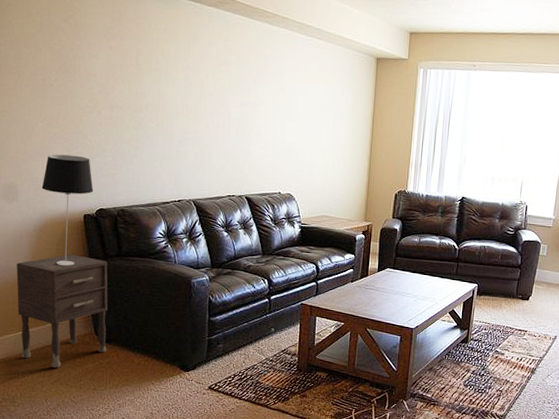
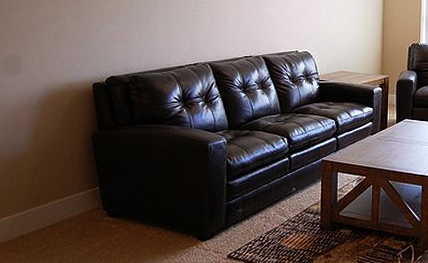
nightstand: present [16,254,108,368] -> none [16,126,119,250]
table lamp: present [41,154,94,266] -> none [47,23,104,138]

